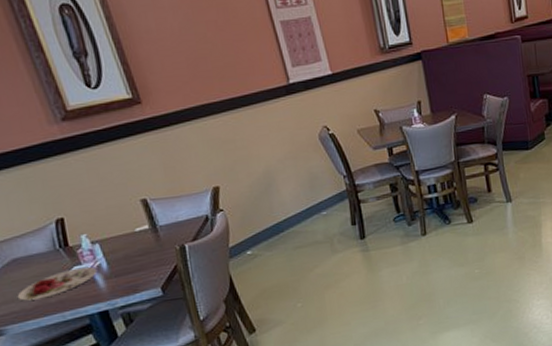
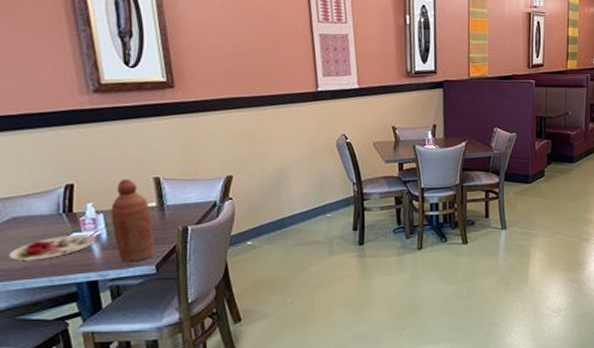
bottle: none [104,204,158,289] -> present [110,178,155,262]

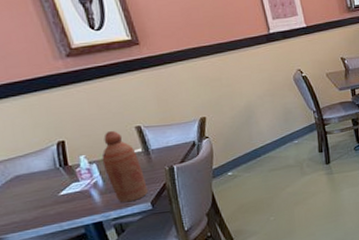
plate: present [8,234,96,260] -> none [18,183,94,213]

